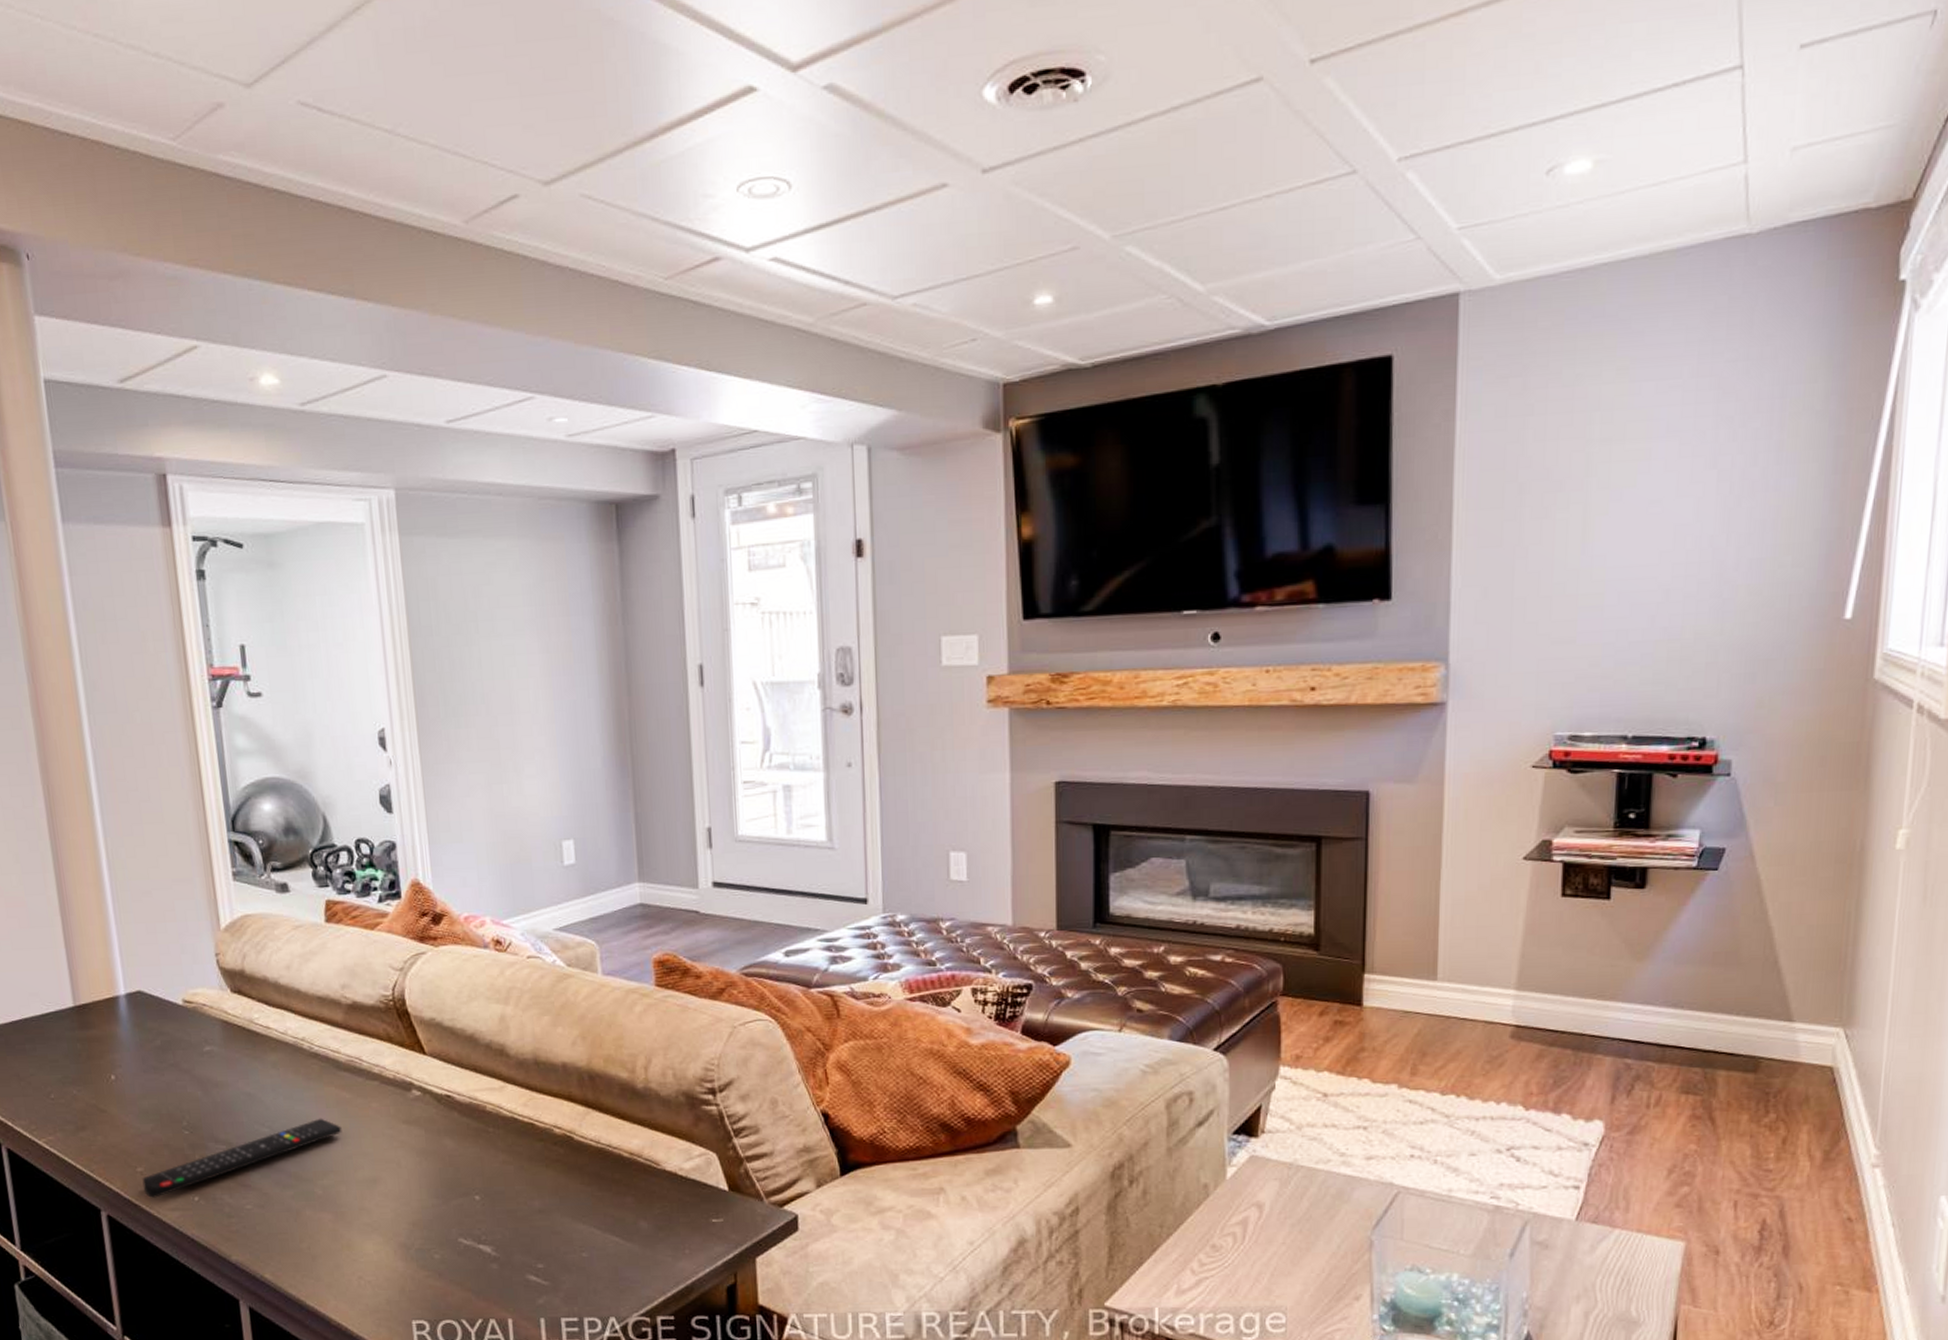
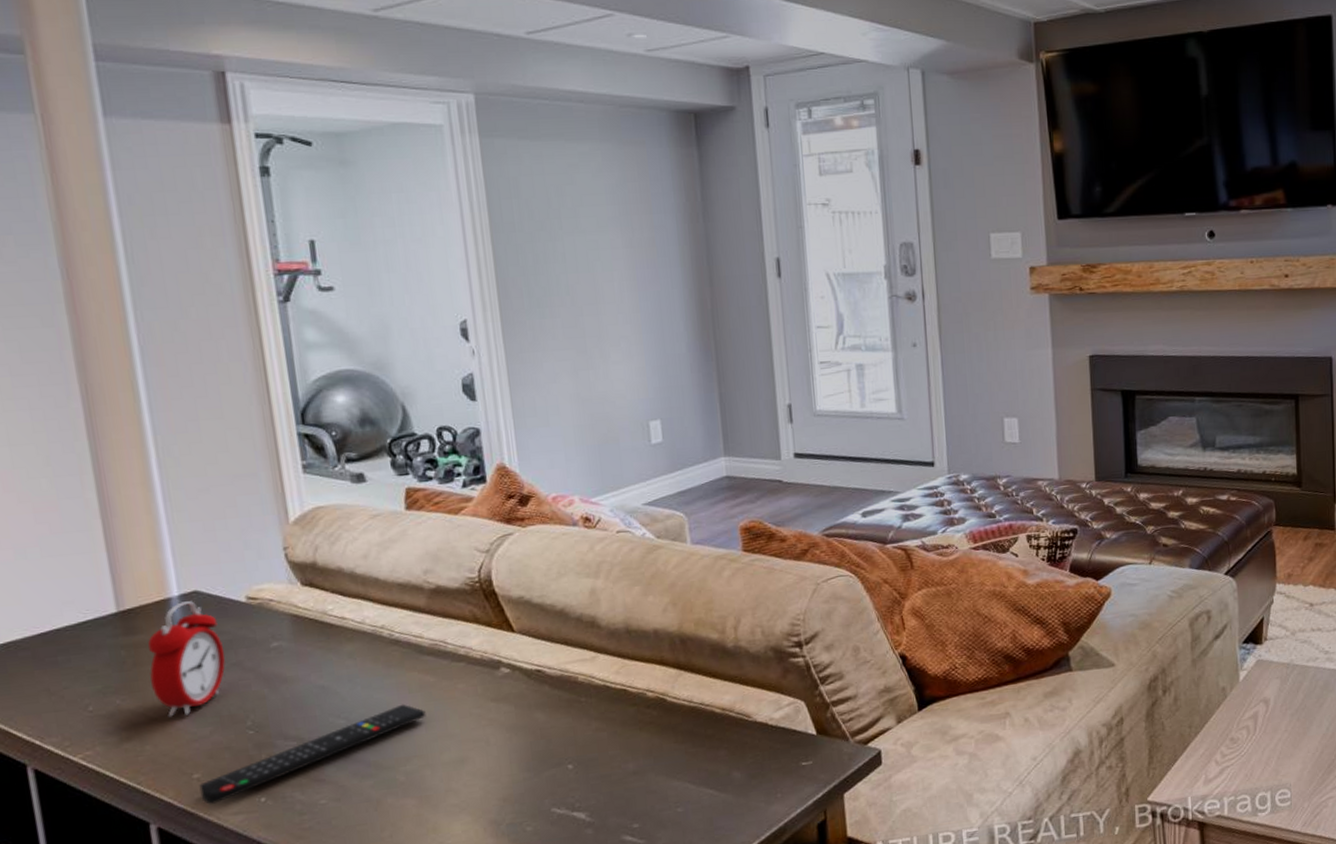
alarm clock: none [99,1000,165,1111] -> present [148,601,226,717]

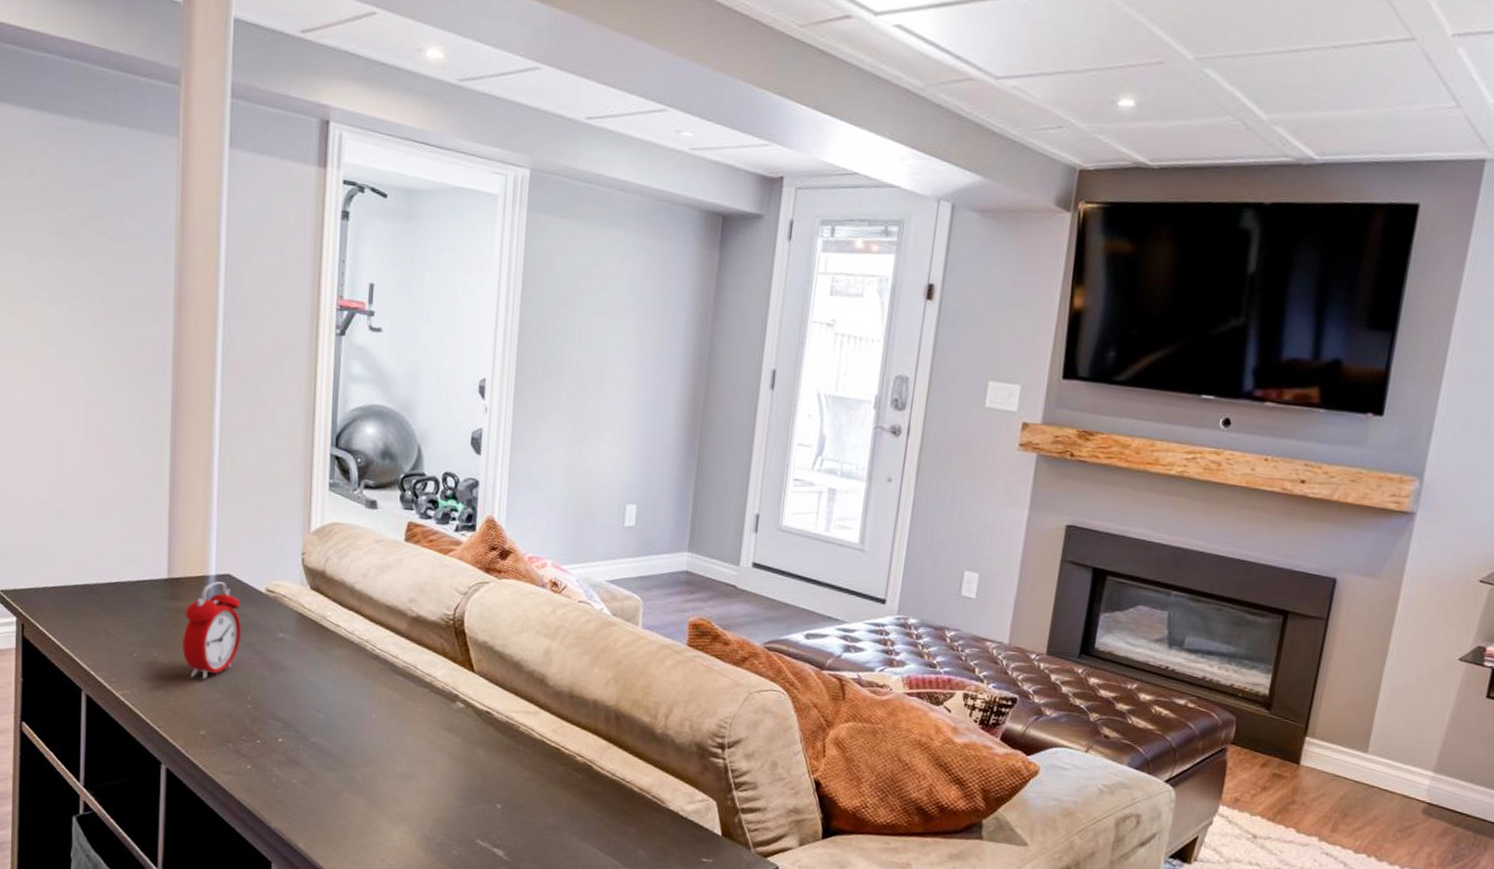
remote control: present [199,704,426,804] -> none [203,713,389,760]

